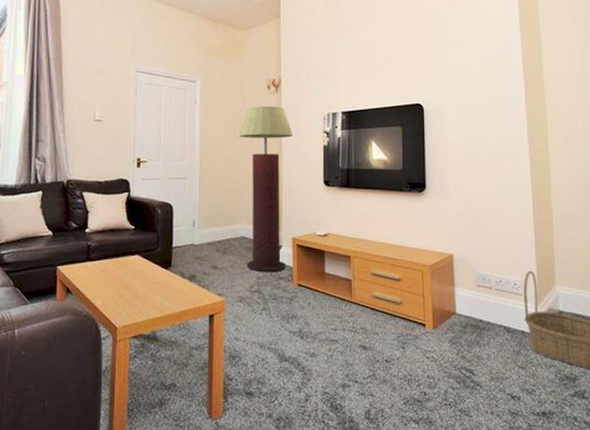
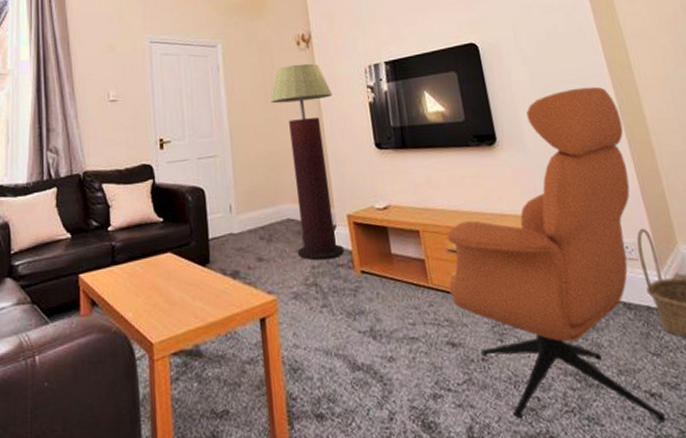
armchair: none [368,151,531,418] -> present [446,86,666,423]

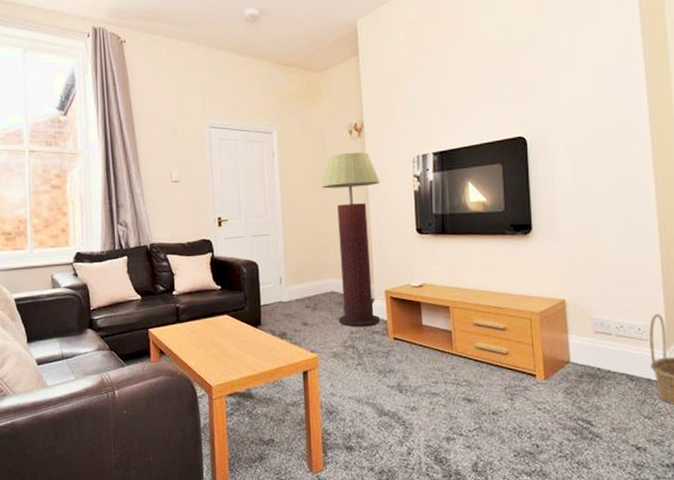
armchair: present [446,86,666,423] -> none [470,183,657,470]

